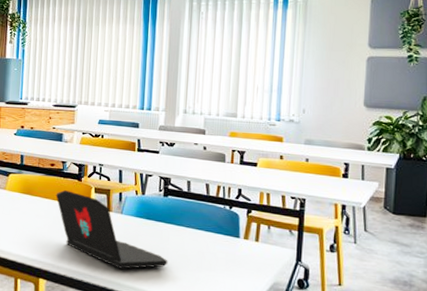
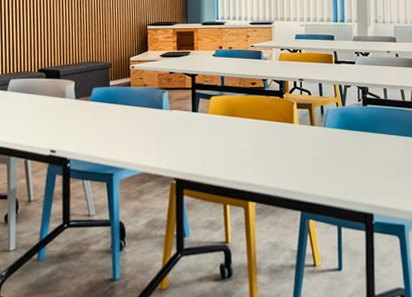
laptop: present [56,190,168,269] -> none [259,108,372,182]

